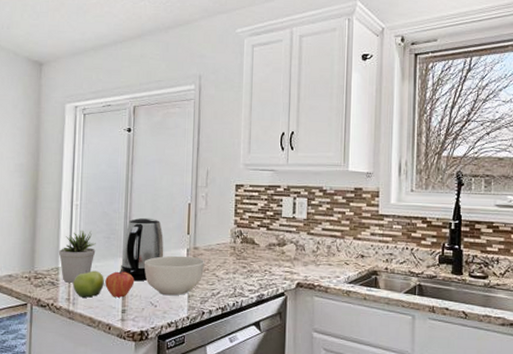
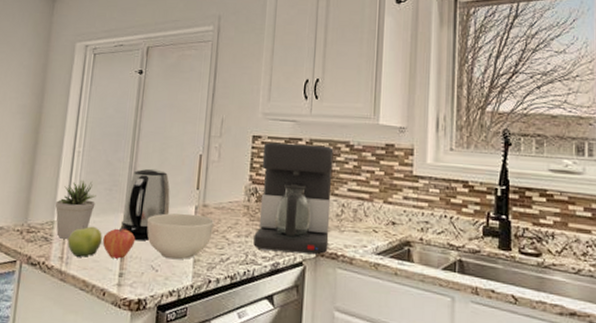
coffee maker: none [240,190,309,285] -> present [253,142,334,254]

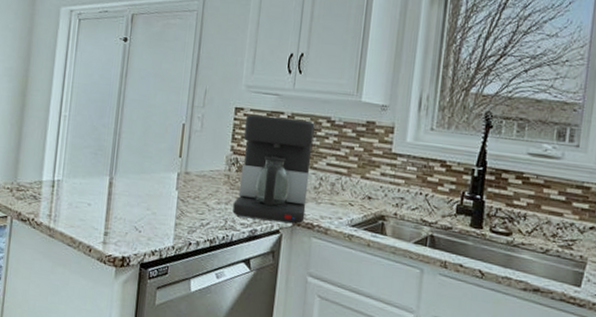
potted plant: present [55,181,96,239] -> none [43,144,82,199]
fruit: present [67,225,102,257] -> none [55,186,88,216]
fruit: present [103,226,136,259] -> none [89,188,120,219]
kettle: present [121,168,170,241] -> none [106,134,154,203]
bowl: present [146,213,215,260] -> none [130,178,196,223]

